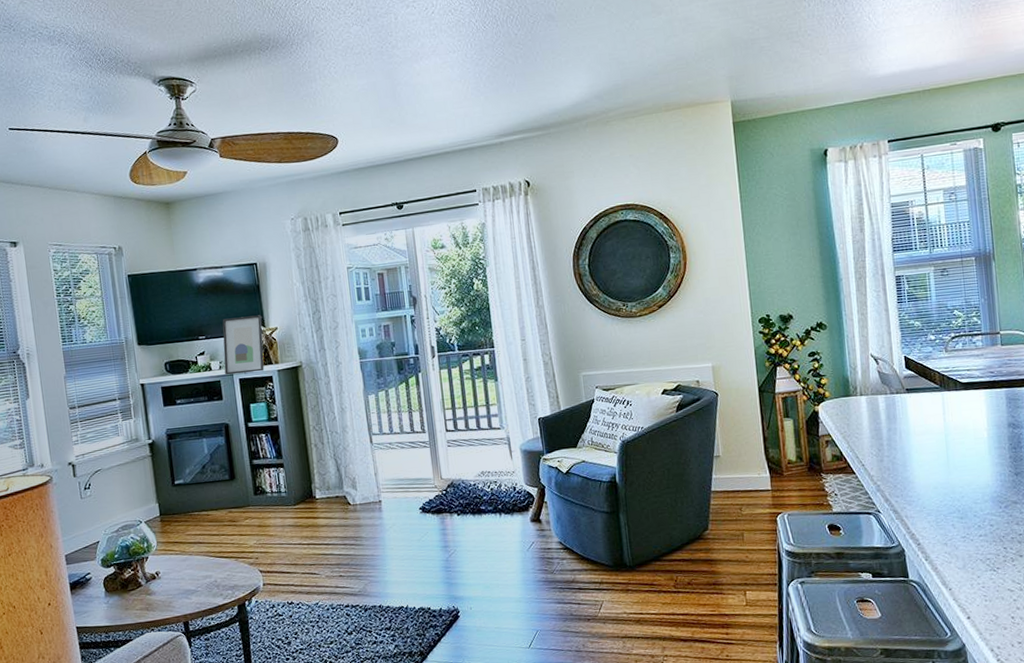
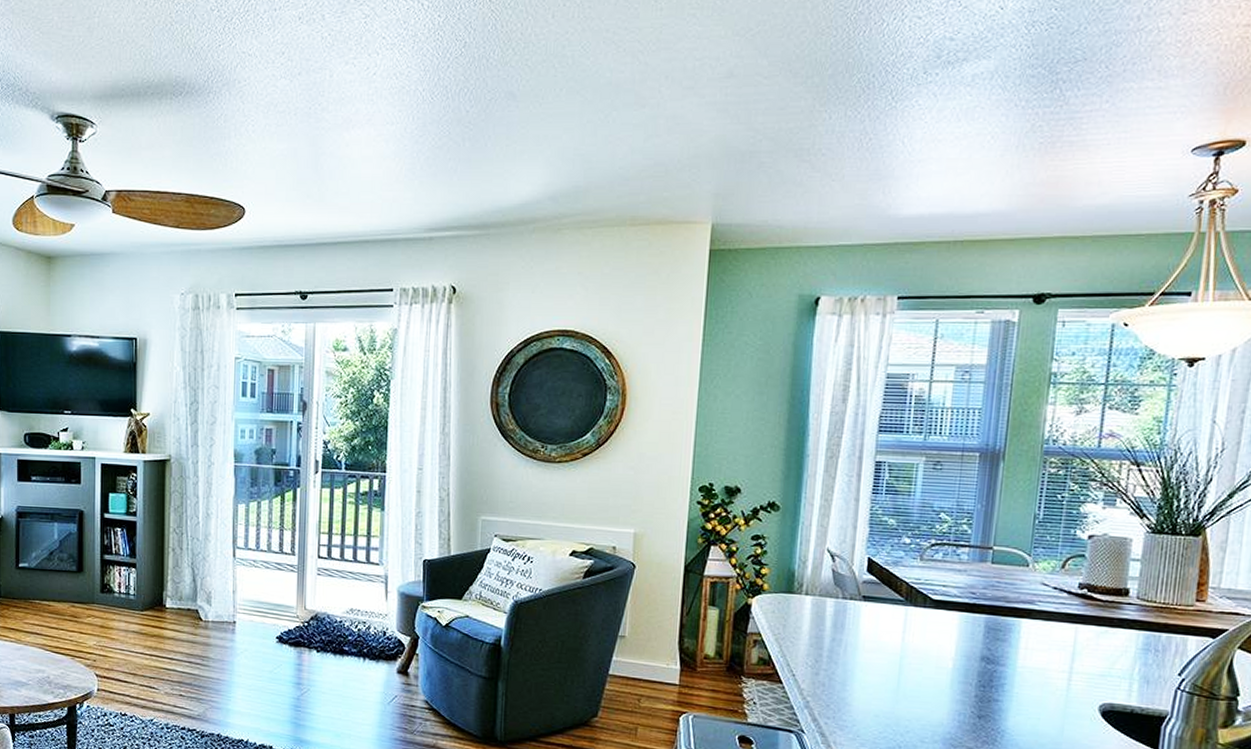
picture frame: present [222,315,265,375] -> none [87,395,135,460]

